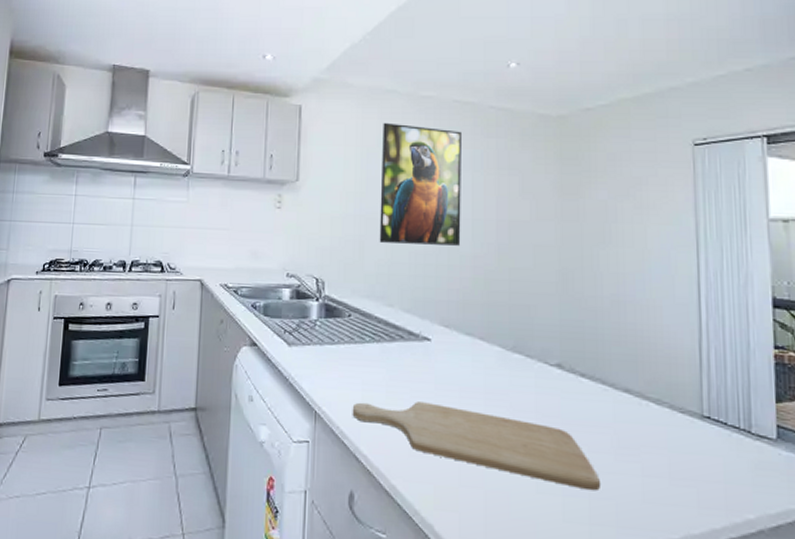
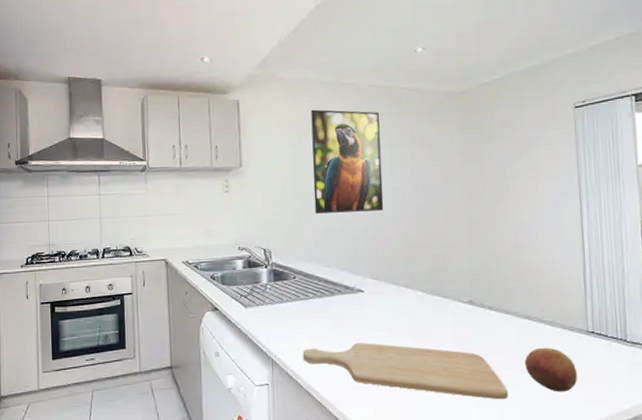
apple: none [622,430,689,490] -> present [524,347,578,392]

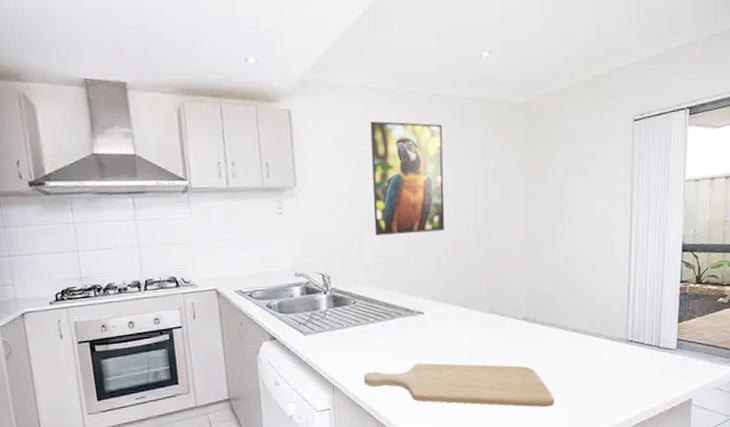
apple: present [524,347,578,392] -> none [570,357,616,397]

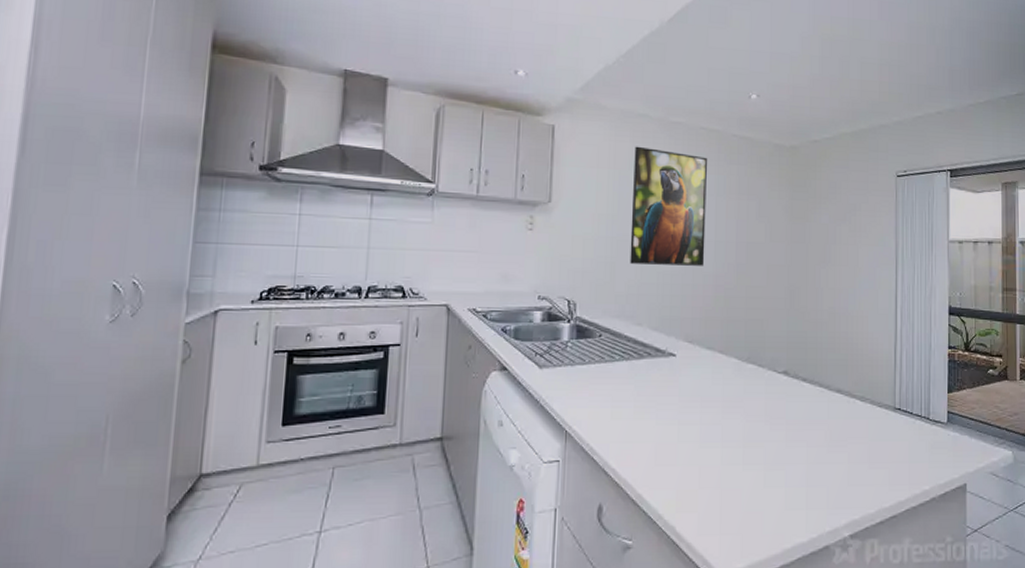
chopping board: present [363,363,555,407] -> none [601,414,816,480]

